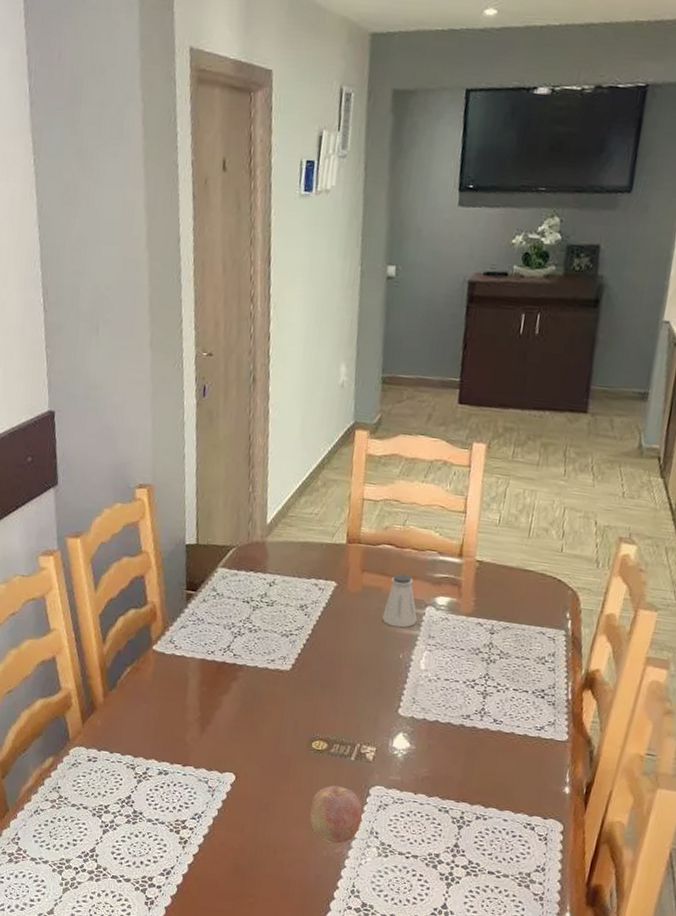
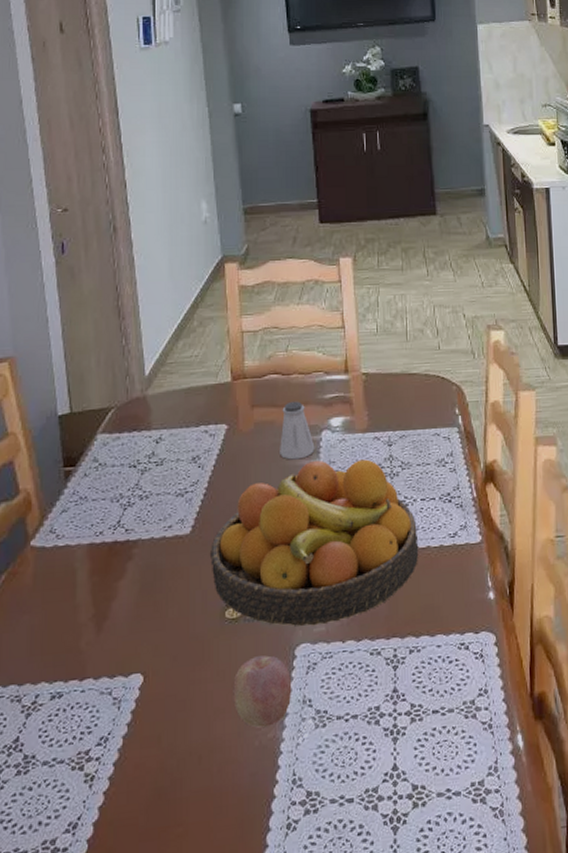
fruit bowl: none [305,632,505,776] -> present [210,459,419,626]

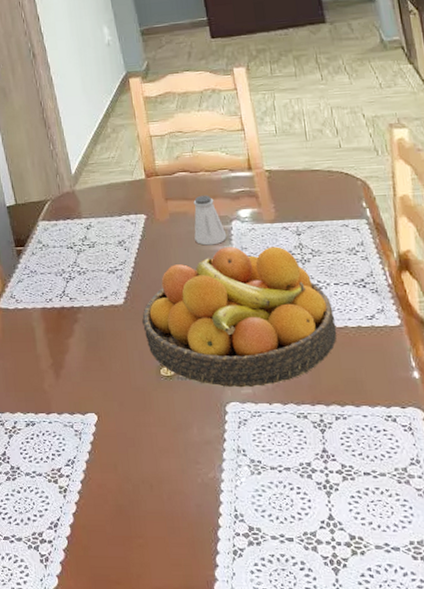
fruit: present [233,655,292,728] -> none [173,409,227,468]

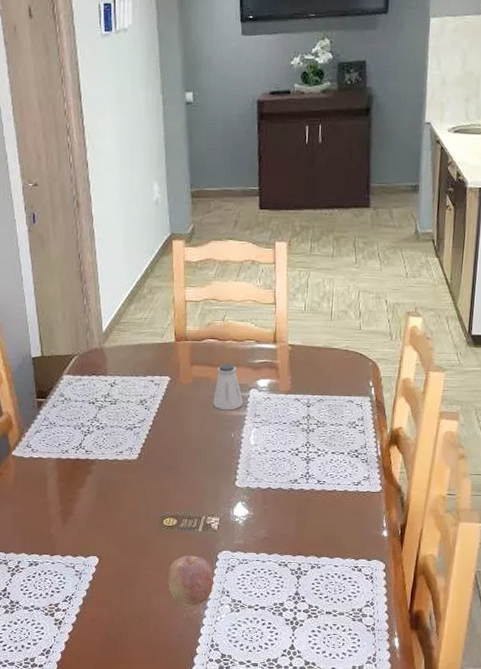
fruit bowl: present [142,246,337,388] -> none [153,413,326,539]
fruit: none [173,409,227,468] -> present [167,555,214,606]

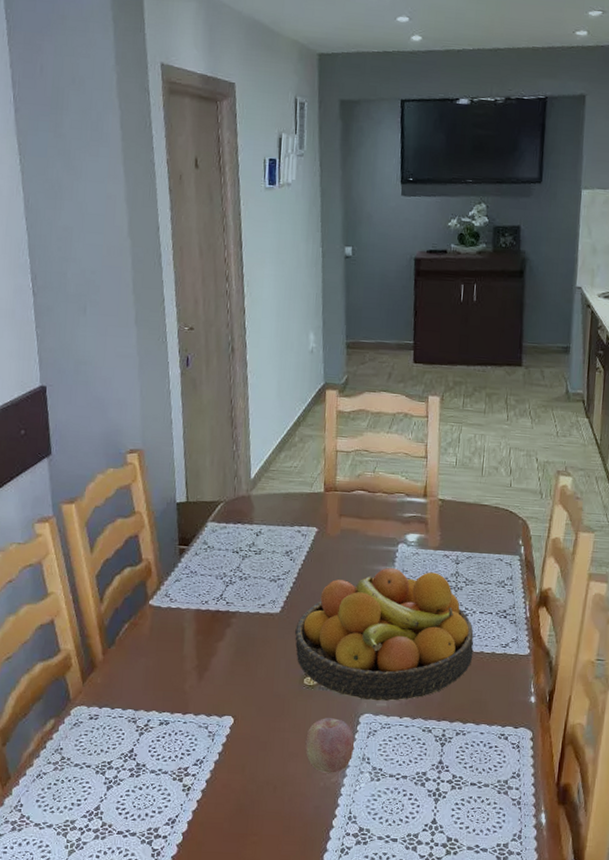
fruit bowl: none [153,413,326,539] -> present [295,568,474,701]
saltshaker: present [213,363,244,410] -> none [360,515,392,565]

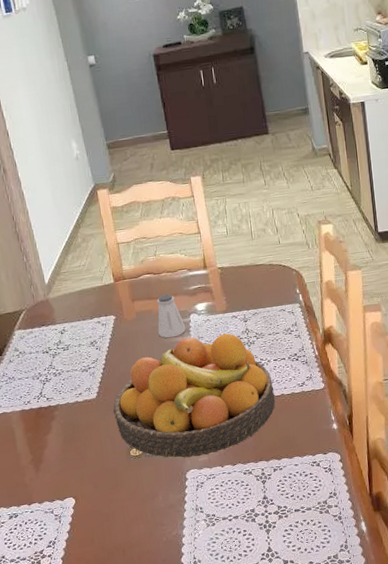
fruit: present [305,718,355,773] -> none [142,479,187,529]
saltshaker: none [360,515,392,565] -> present [157,293,186,338]

